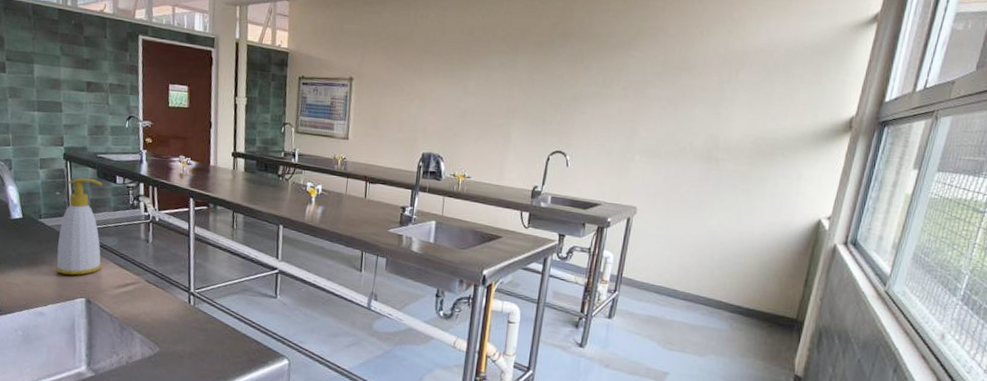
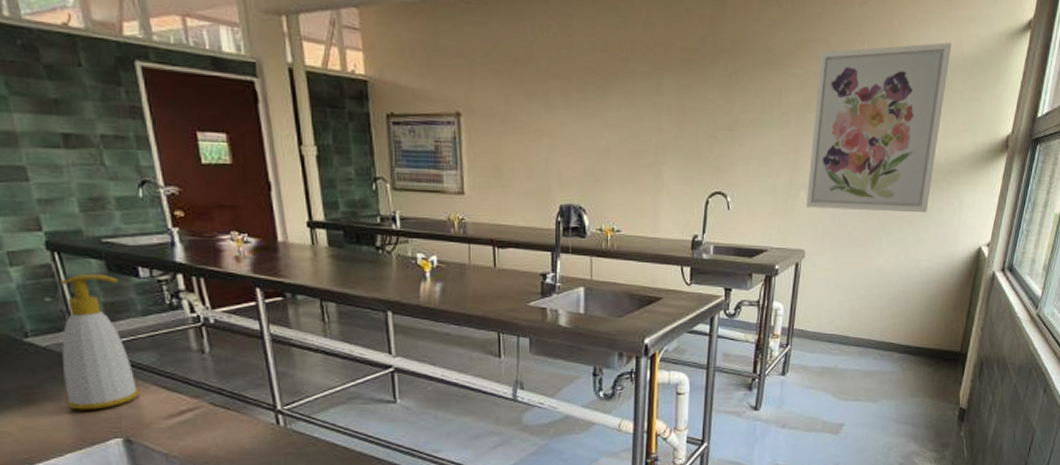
wall art: none [640,32,792,182] -> present [806,42,952,212]

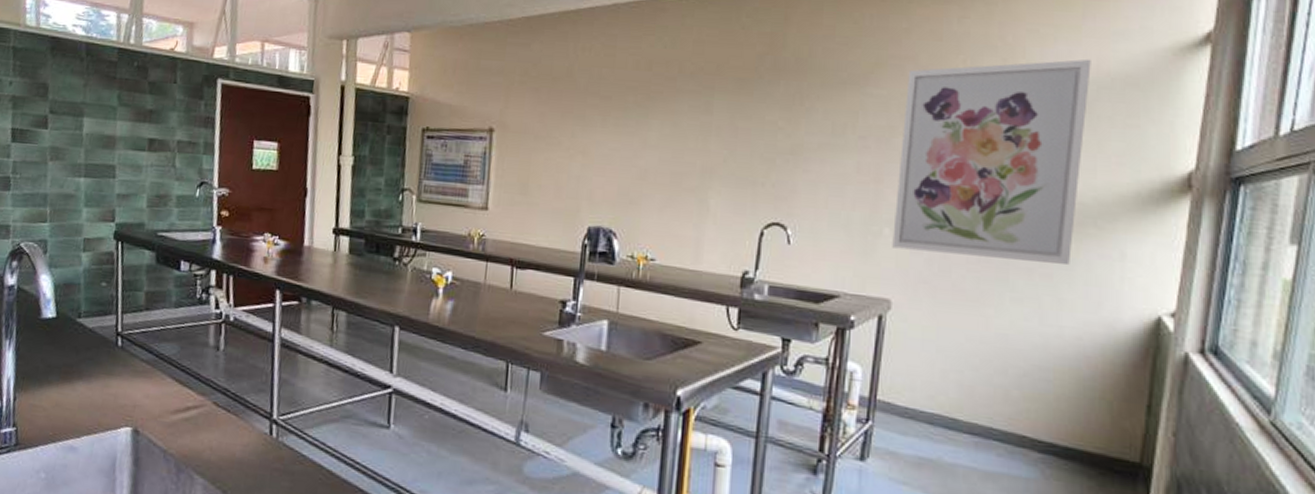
soap bottle: present [59,273,139,410] -> none [94,263,163,395]

